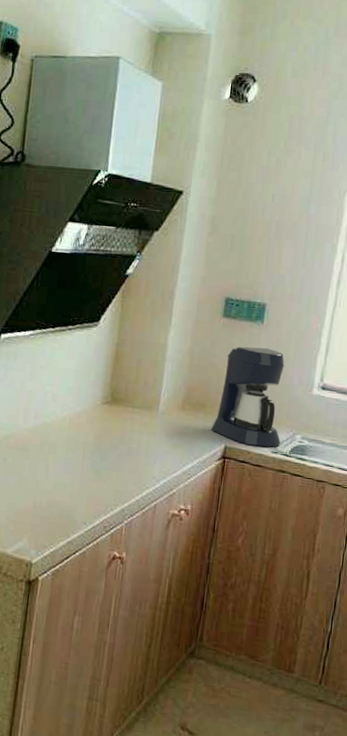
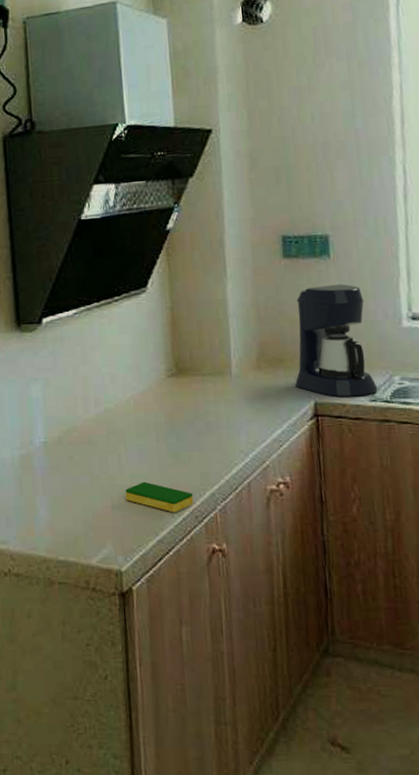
dish sponge: none [47,490,106,521] -> present [125,481,194,513]

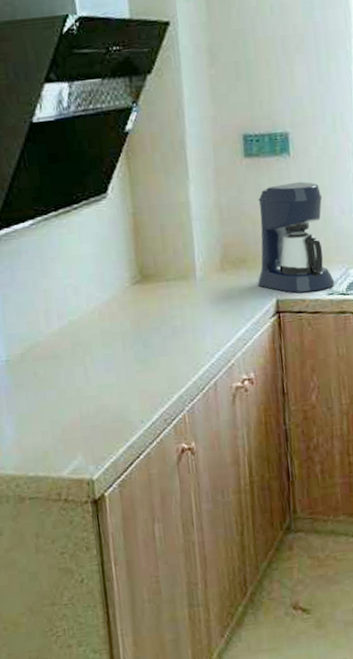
dish sponge: present [125,481,194,513] -> none [93,390,163,418]

